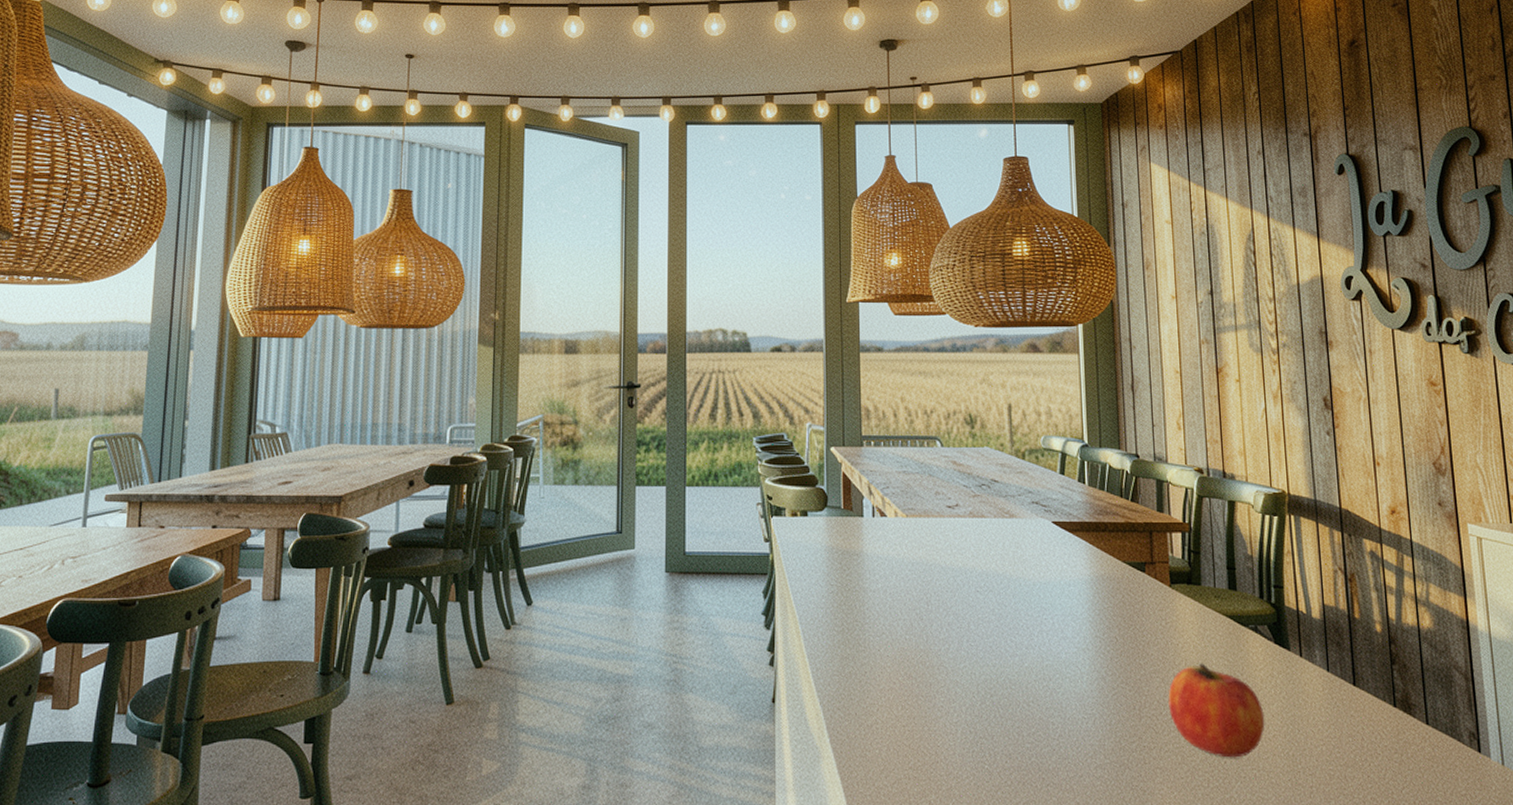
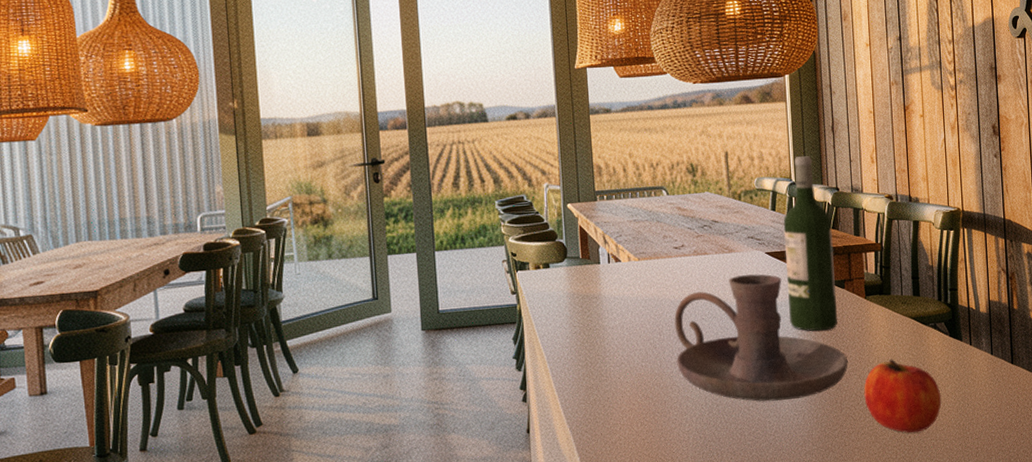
candle holder: none [944,545,1149,698] -> present [674,274,848,401]
wine bottle: none [1073,416,1136,620] -> present [783,156,837,332]

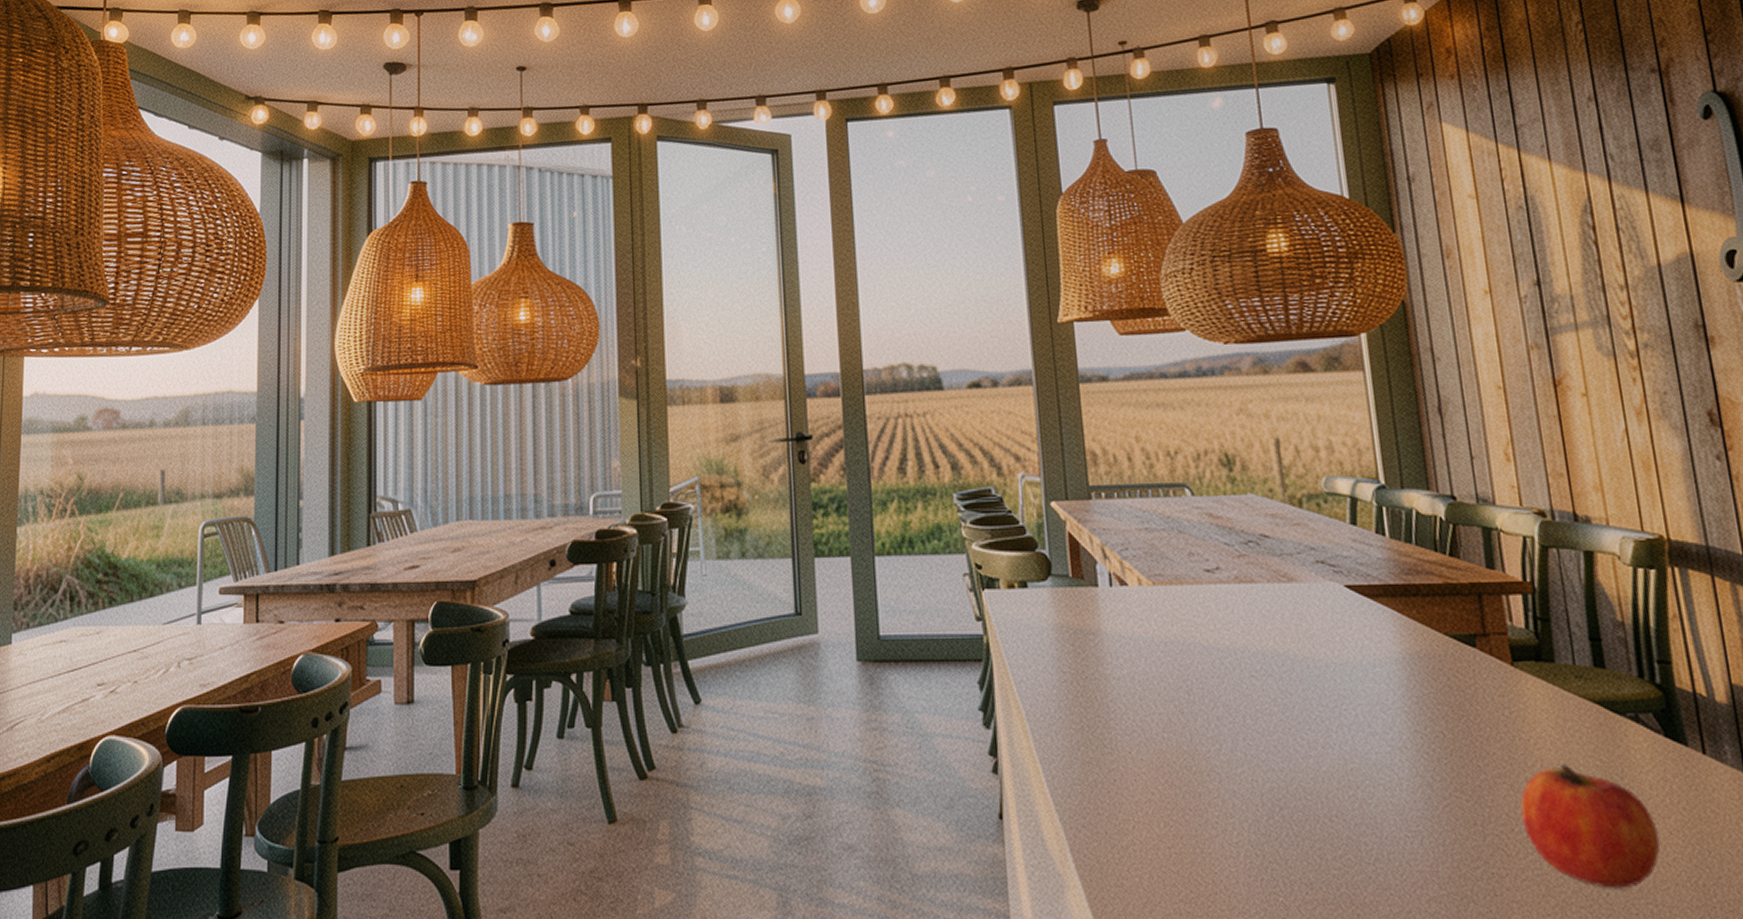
candle holder: present [674,274,848,401] -> none [1209,616,1491,811]
wine bottle: present [783,156,837,332] -> none [1370,448,1468,710]

